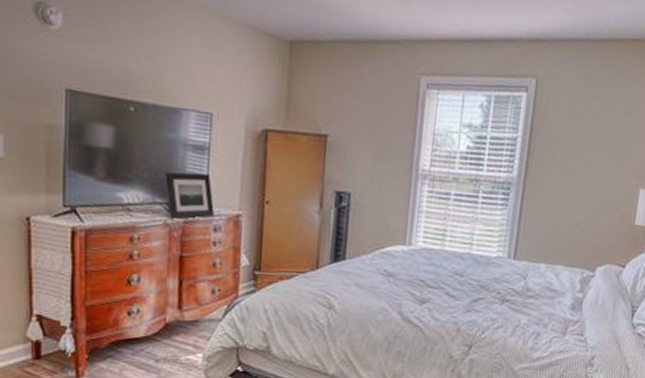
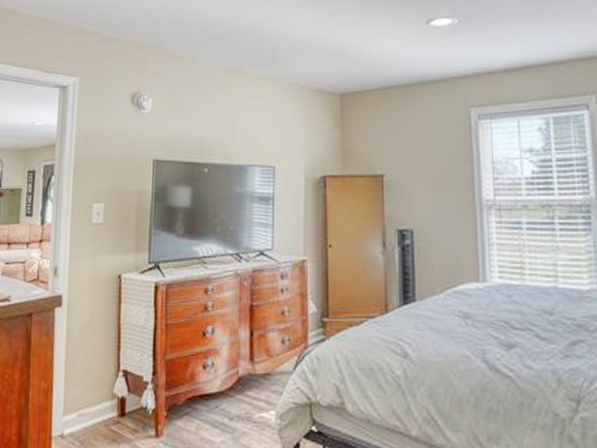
picture frame: present [165,172,214,219] -> none [235,223,280,268]

